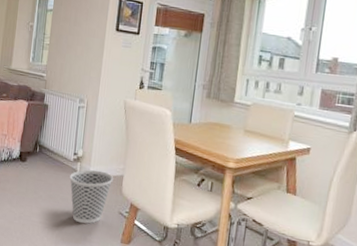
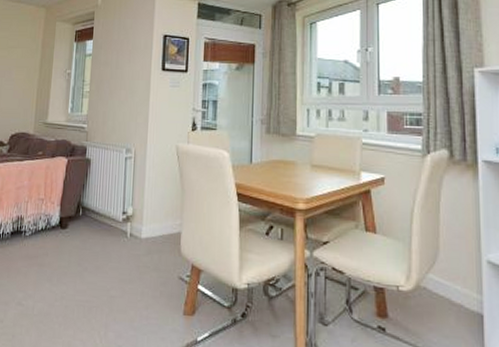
wastebasket: present [69,170,114,224] -> none [119,229,170,297]

